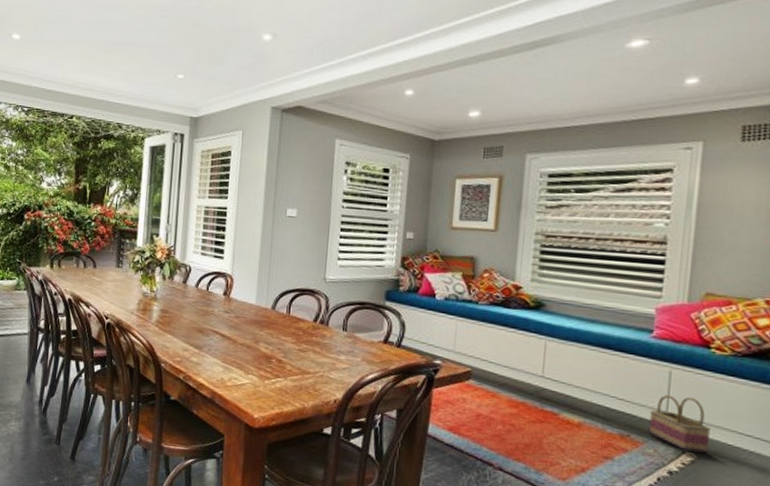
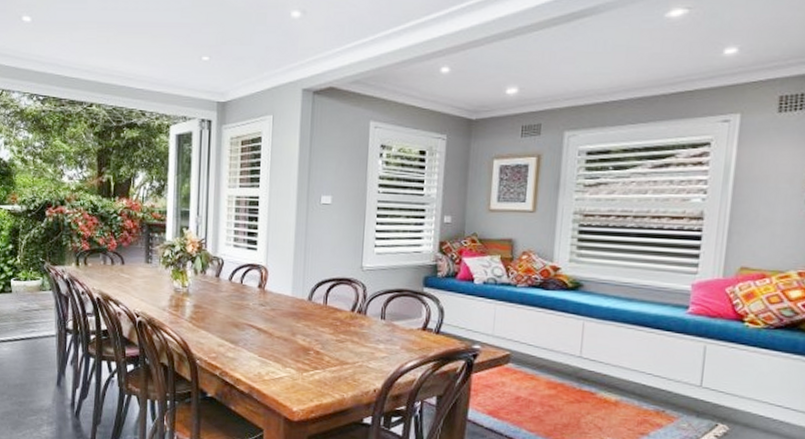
basket: present [648,395,712,453] -> none [683,370,744,425]

